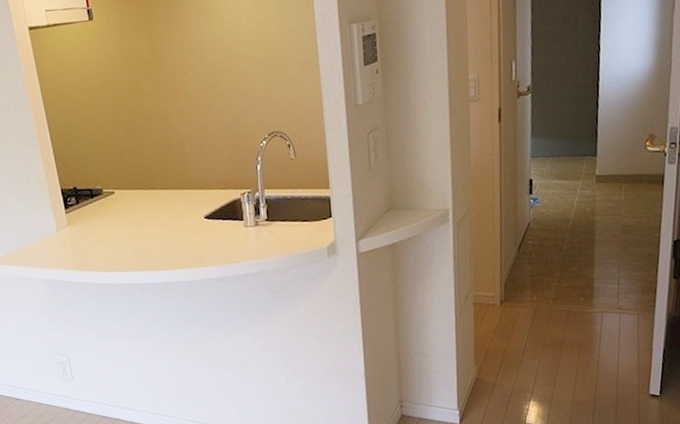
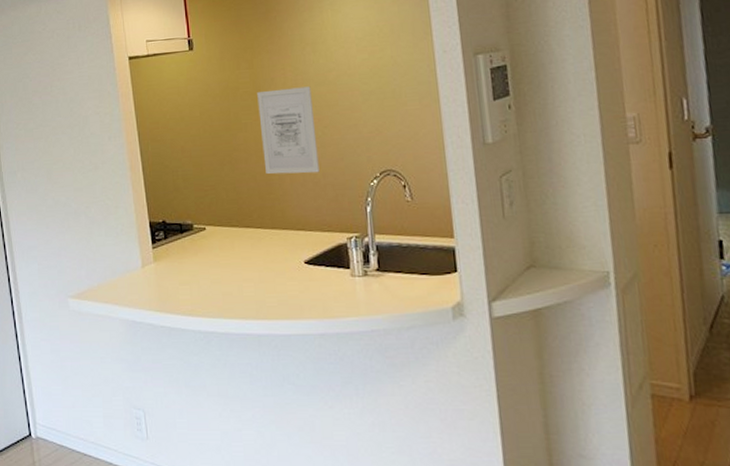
wall art: none [156,55,216,140] -> present [257,86,320,175]

